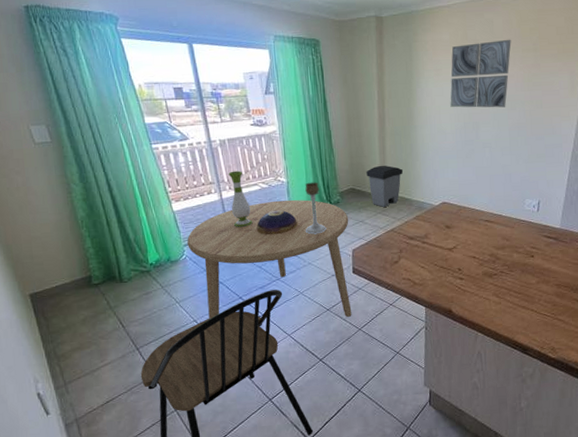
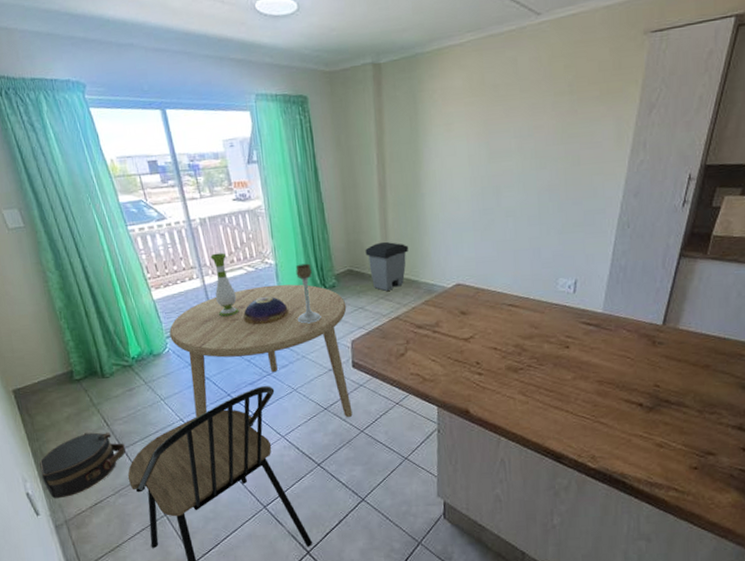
hat box: none [52,332,140,398] -> present [39,431,126,499]
wall art: present [450,39,511,108] -> none [464,81,541,170]

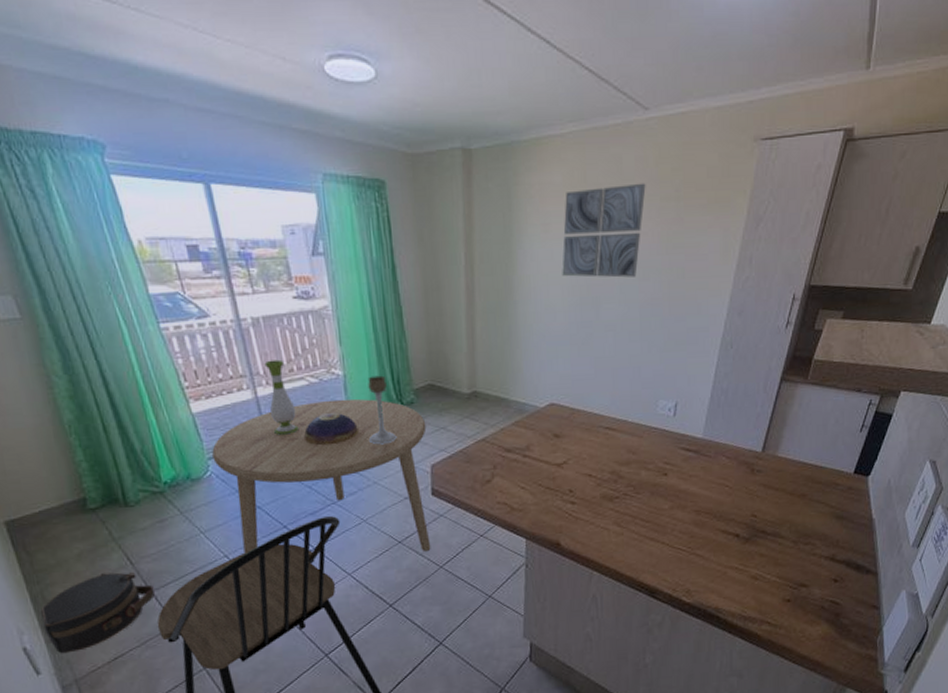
trash can: present [365,241,409,291] -> none [449,353,499,409]
wall art: none [464,81,541,170] -> present [561,183,646,278]

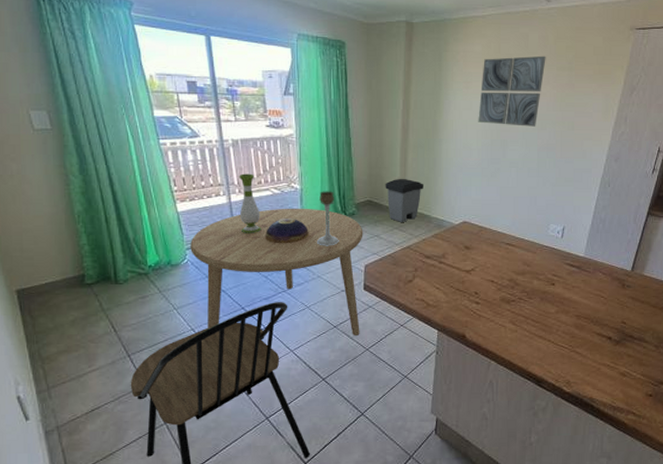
hat box: present [40,571,155,654] -> none [36,337,131,404]
trash can: none [449,353,499,409] -> present [385,178,425,222]

